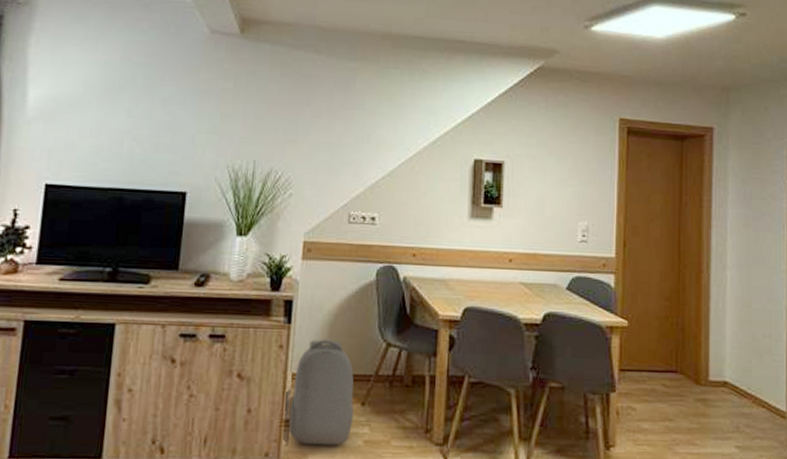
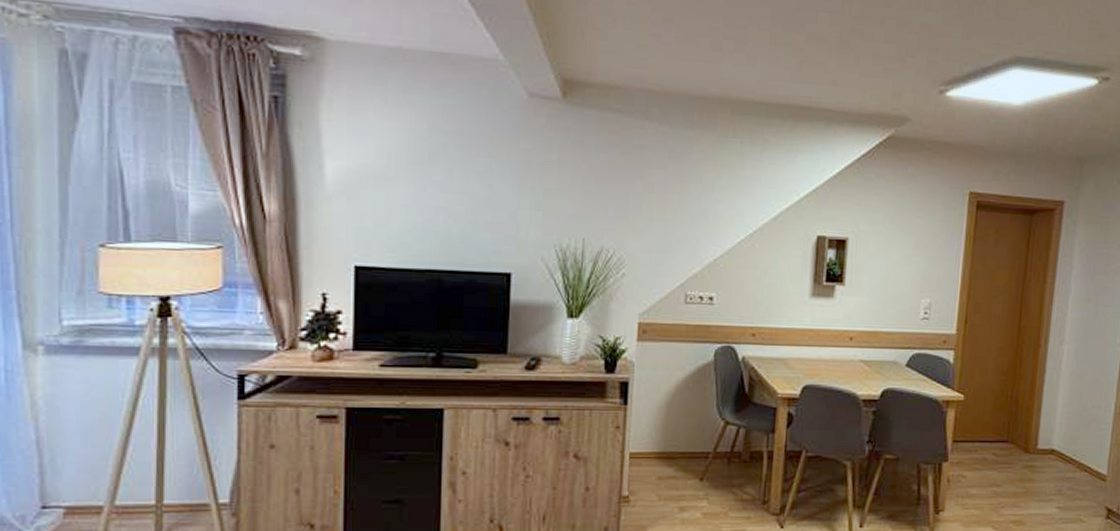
backpack: present [288,339,354,446] -> none [627,419,693,519]

